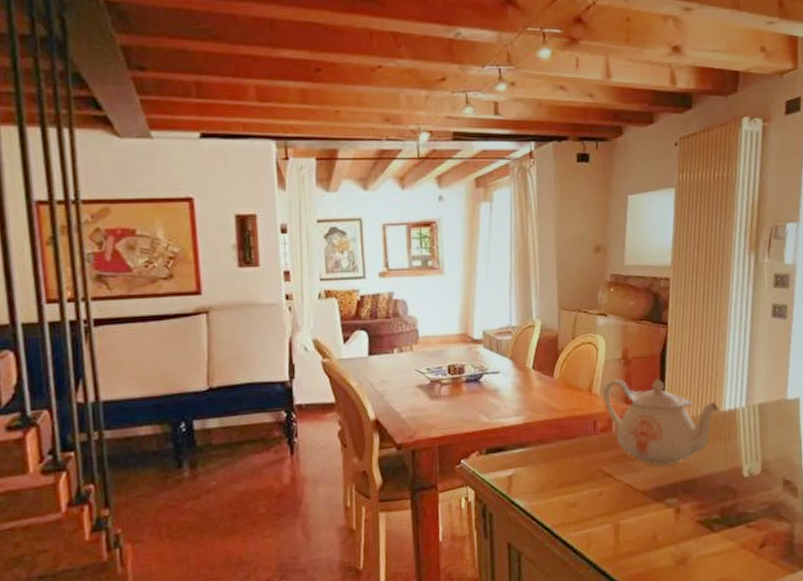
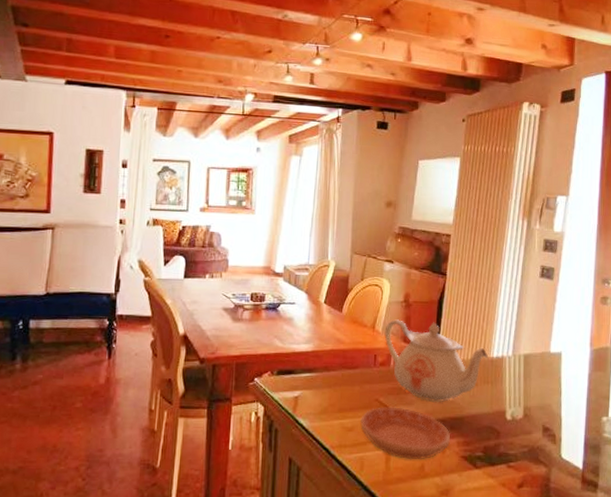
saucer: none [584,475,683,531] -> present [360,407,450,460]

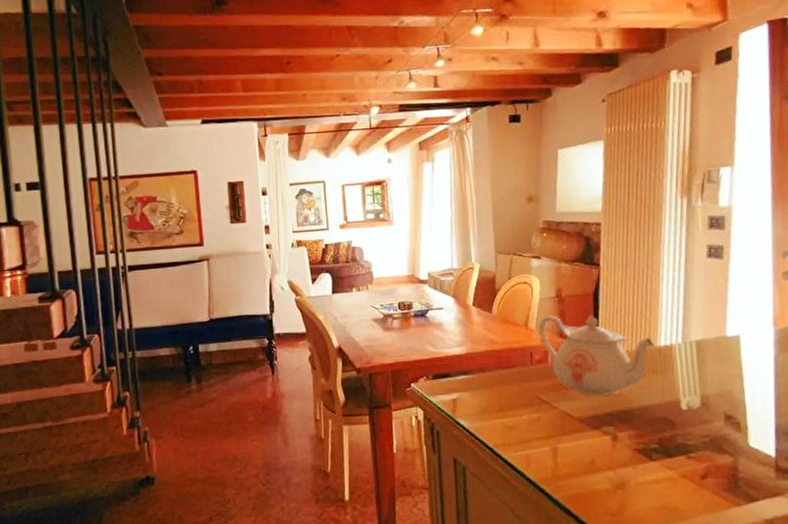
saucer: present [360,407,450,460] -> none [522,403,620,455]

